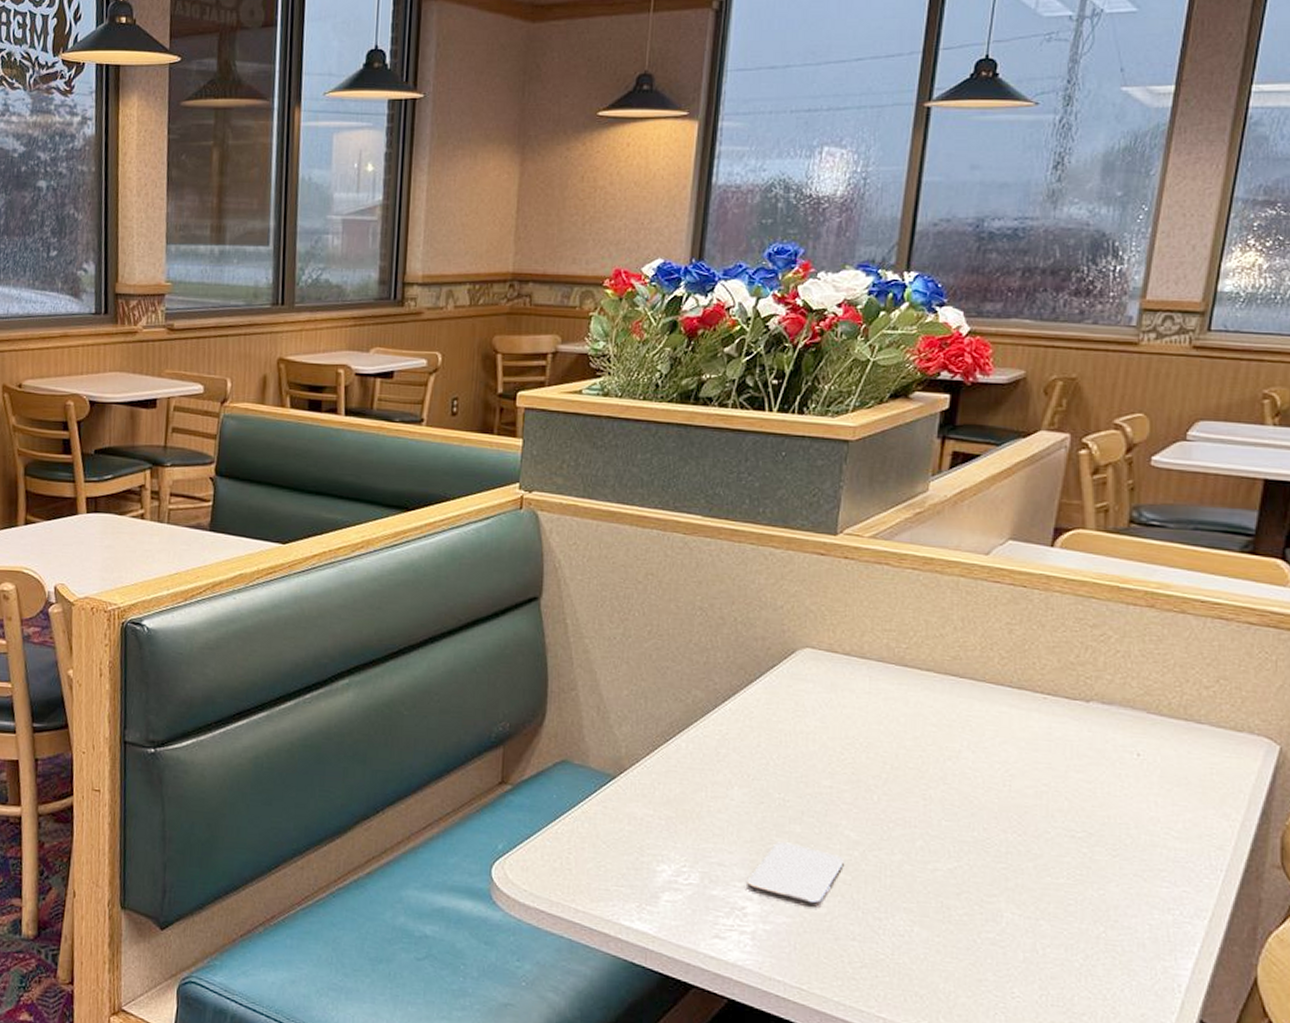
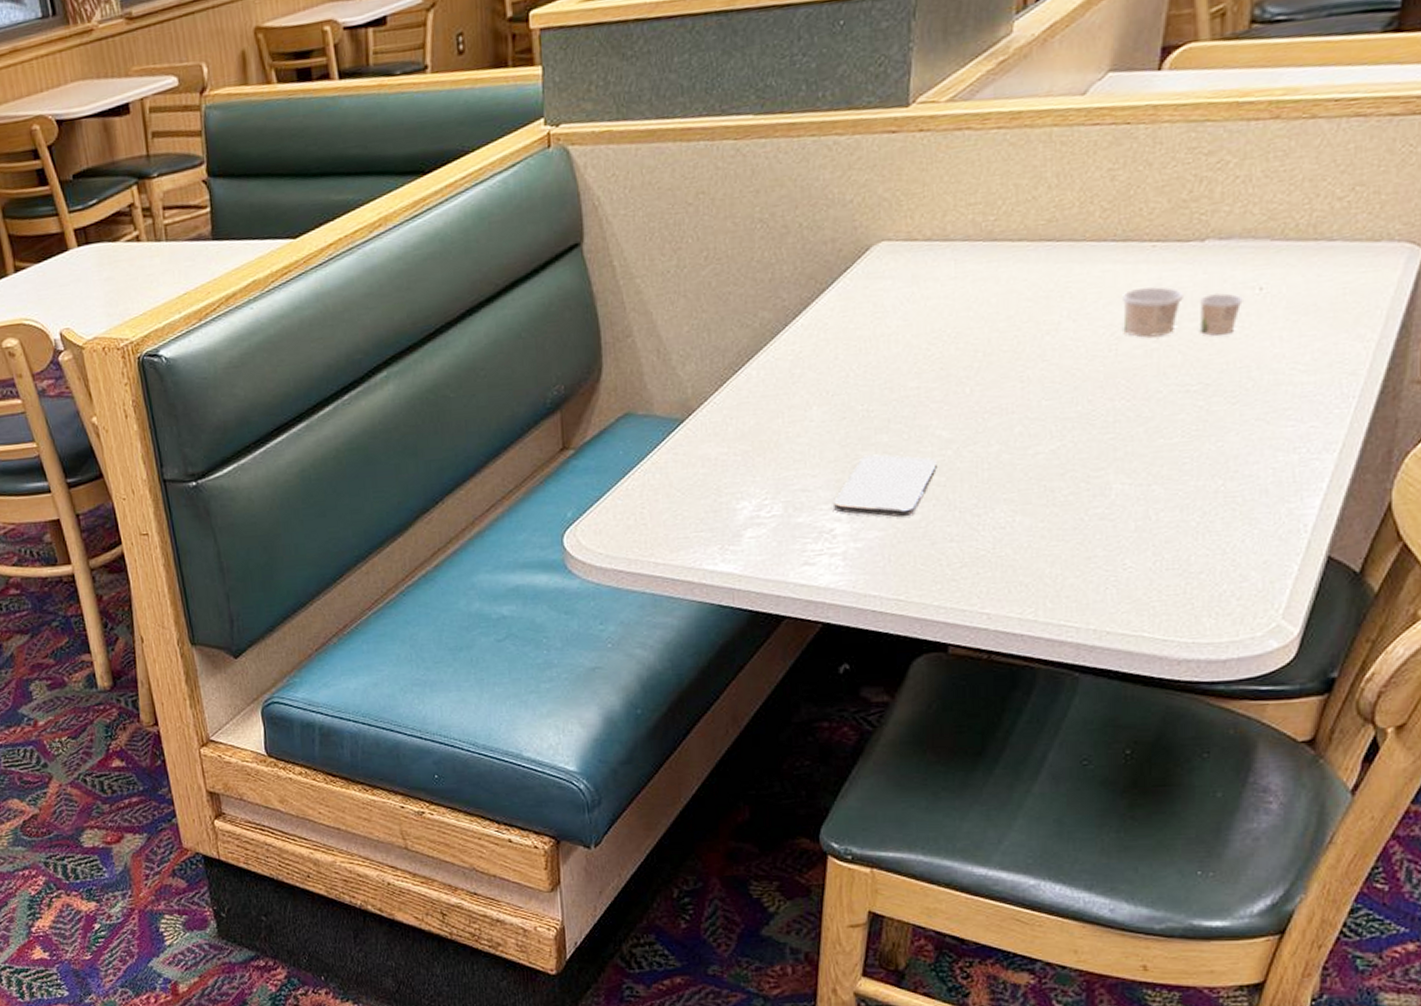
paper cup: none [1016,733,1123,791] -> present [1123,286,1243,337]

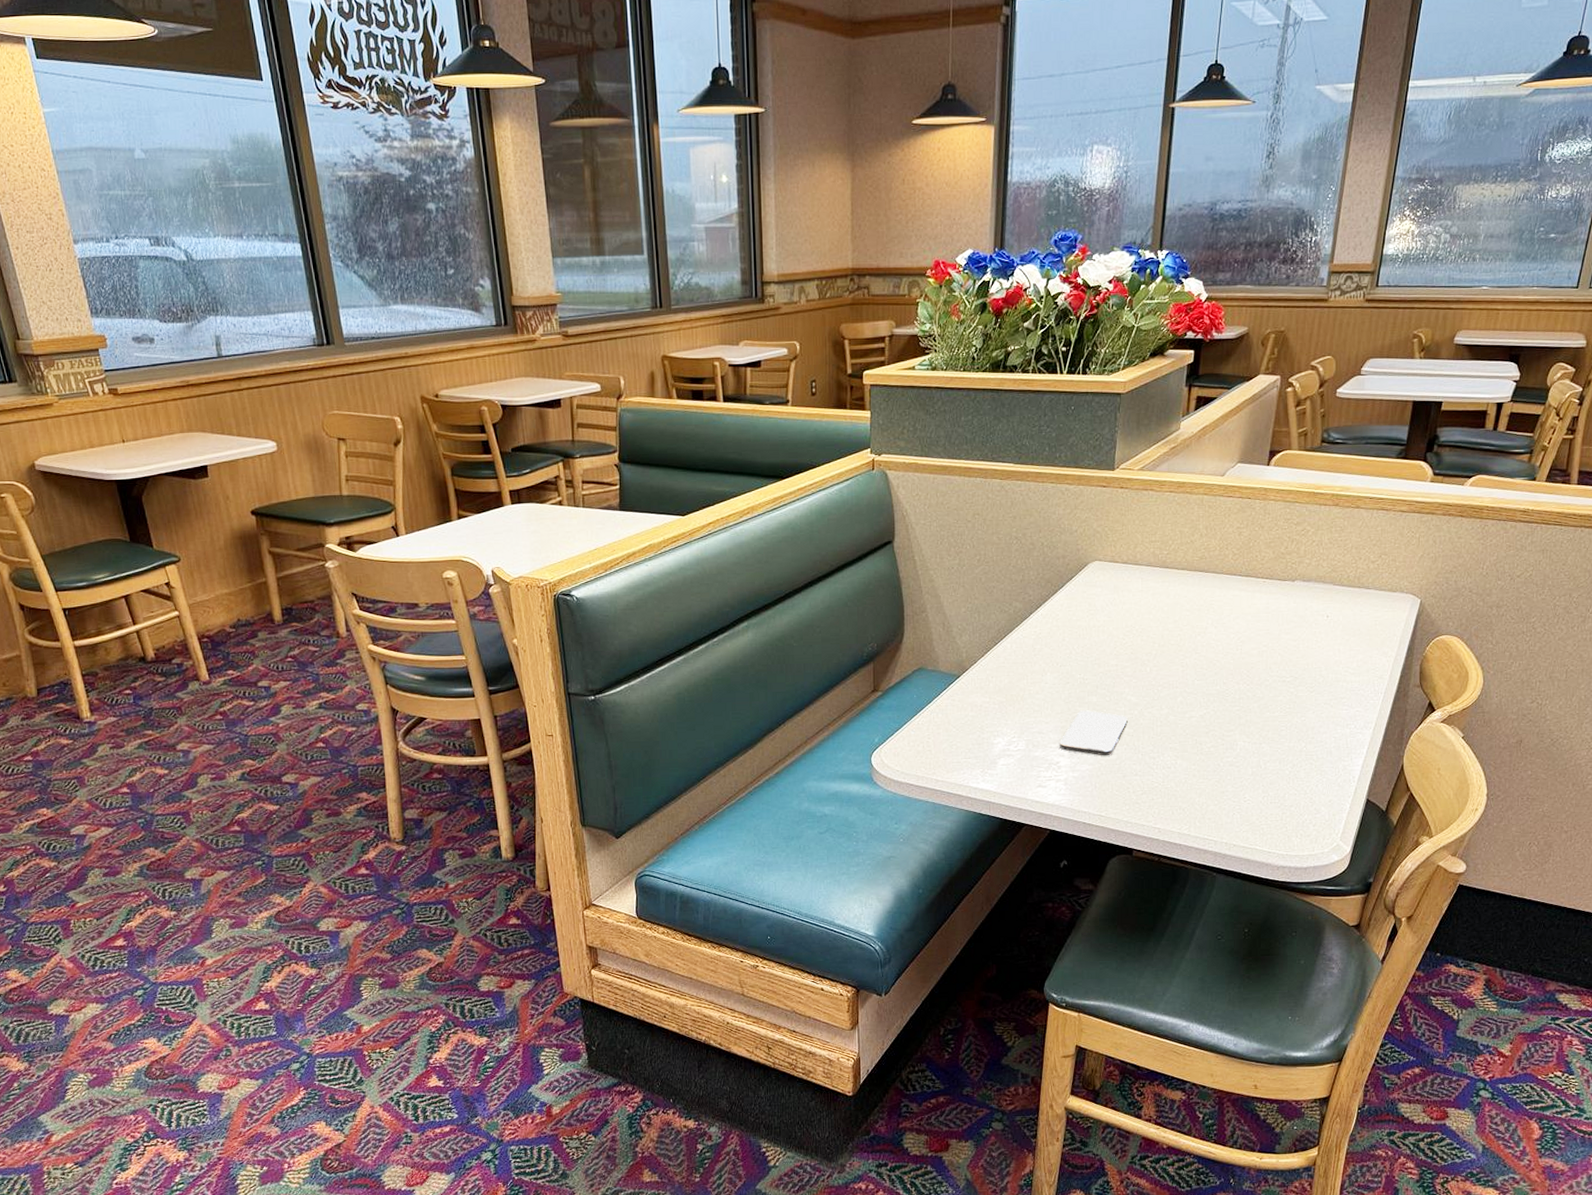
paper cup: present [1123,286,1243,337] -> none [1245,609,1317,645]

